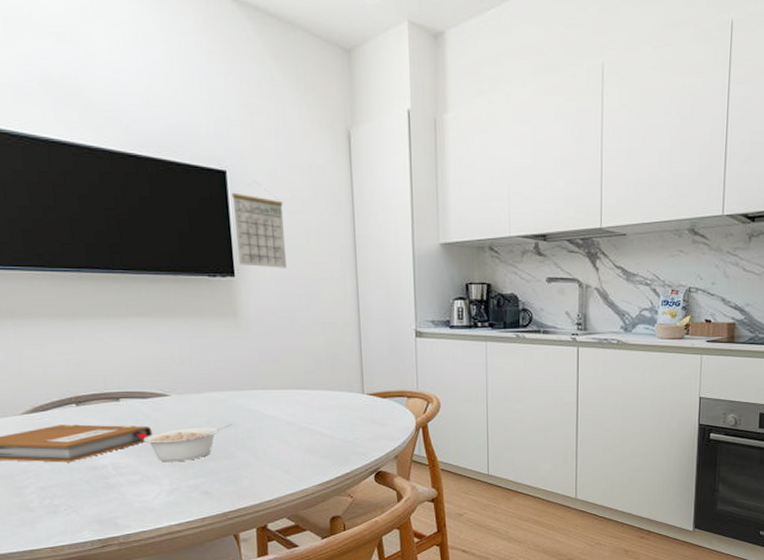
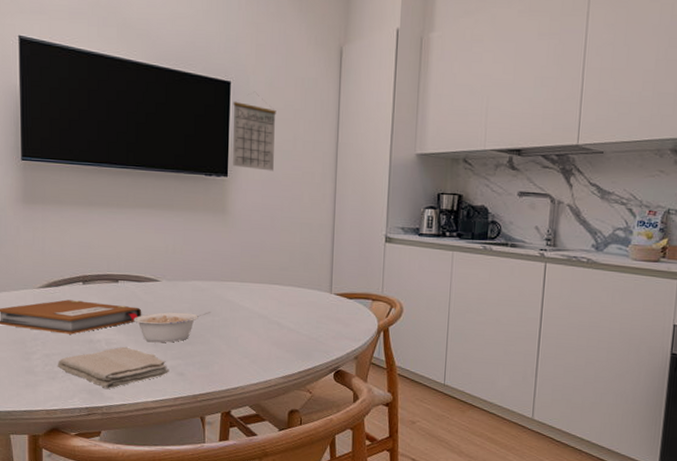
washcloth: none [57,469,193,517] -> present [57,346,169,389]

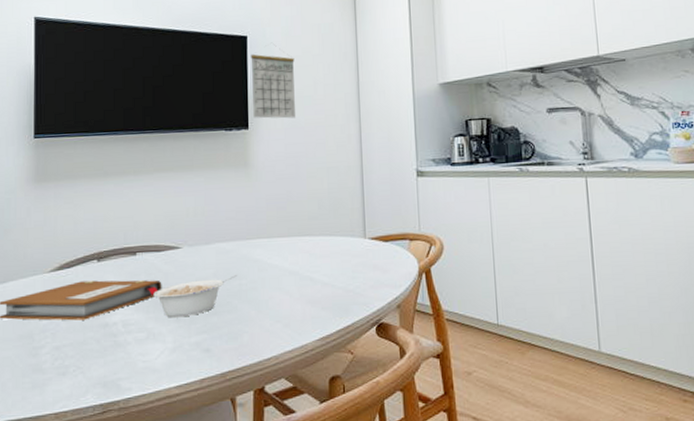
washcloth: present [57,346,169,389] -> none [68,326,194,378]

